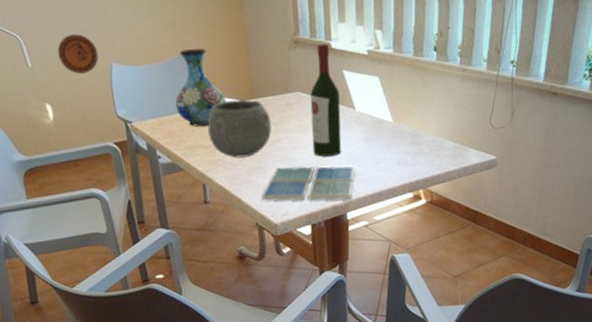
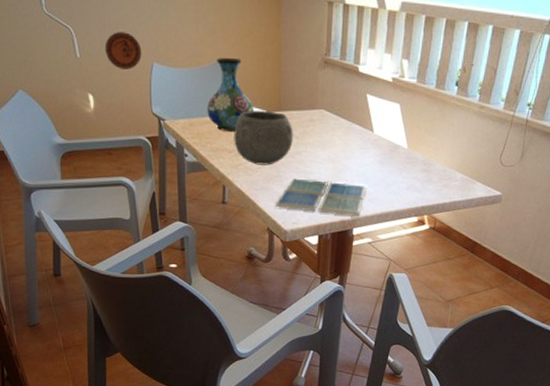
wine bottle: present [310,43,342,157] -> none [329,66,361,174]

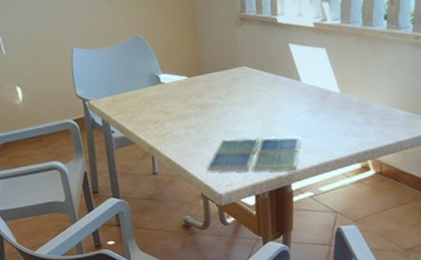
decorative plate: present [105,32,142,70] -> none [27,23,62,59]
vase: present [207,57,254,131] -> none [128,30,175,103]
bowl: present [234,110,293,165] -> none [157,76,218,132]

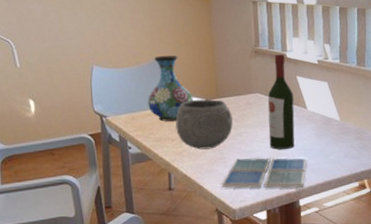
vase: none [128,30,175,103] -> present [148,55,193,122]
bowl: none [157,76,218,132] -> present [175,99,233,150]
wine bottle: none [255,18,287,129] -> present [267,53,295,150]

